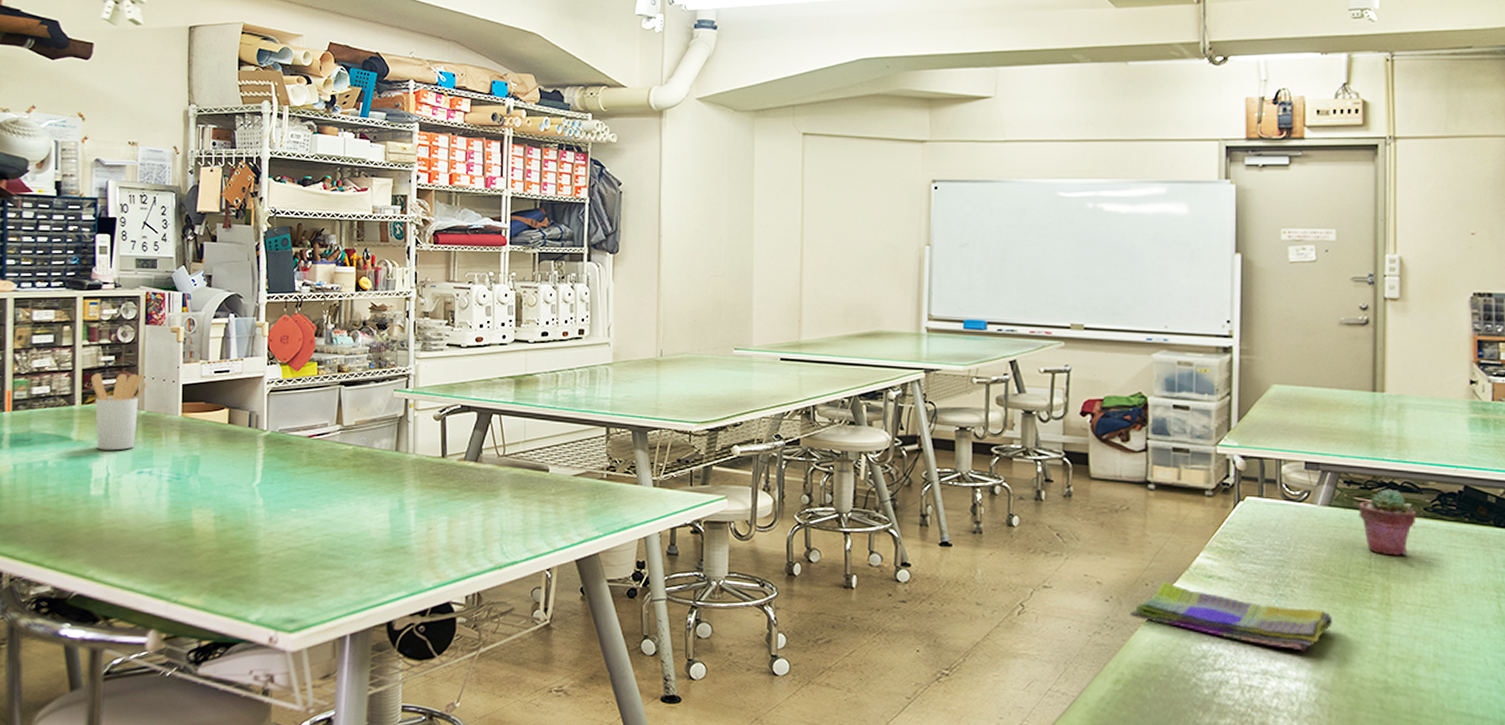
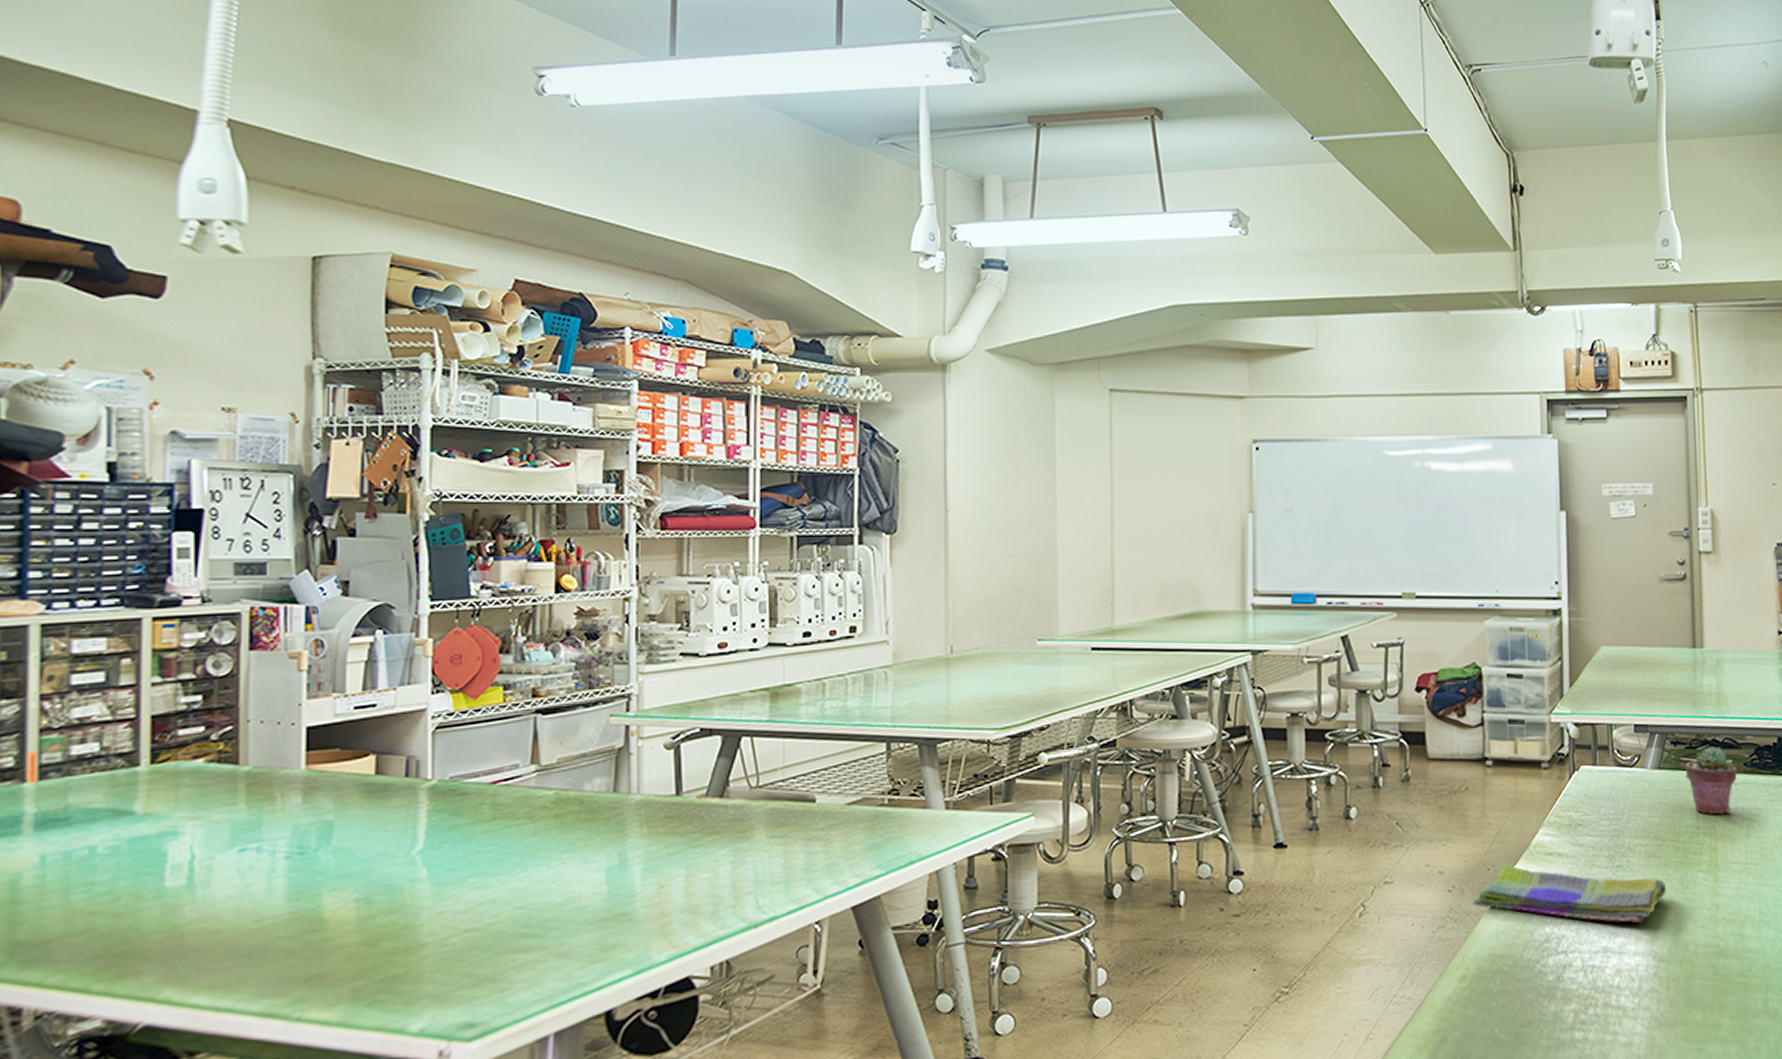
utensil holder: present [91,373,148,451] -> none [165,716,254,824]

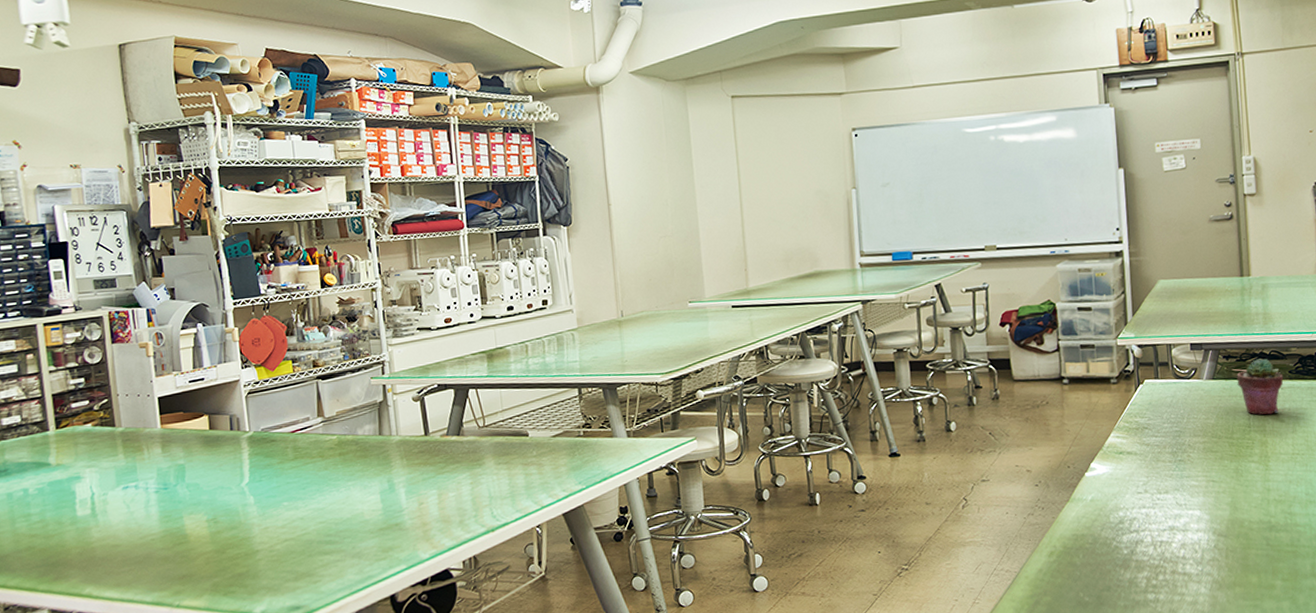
dish towel: present [1473,864,1667,924] -> none [1056,462,1224,506]

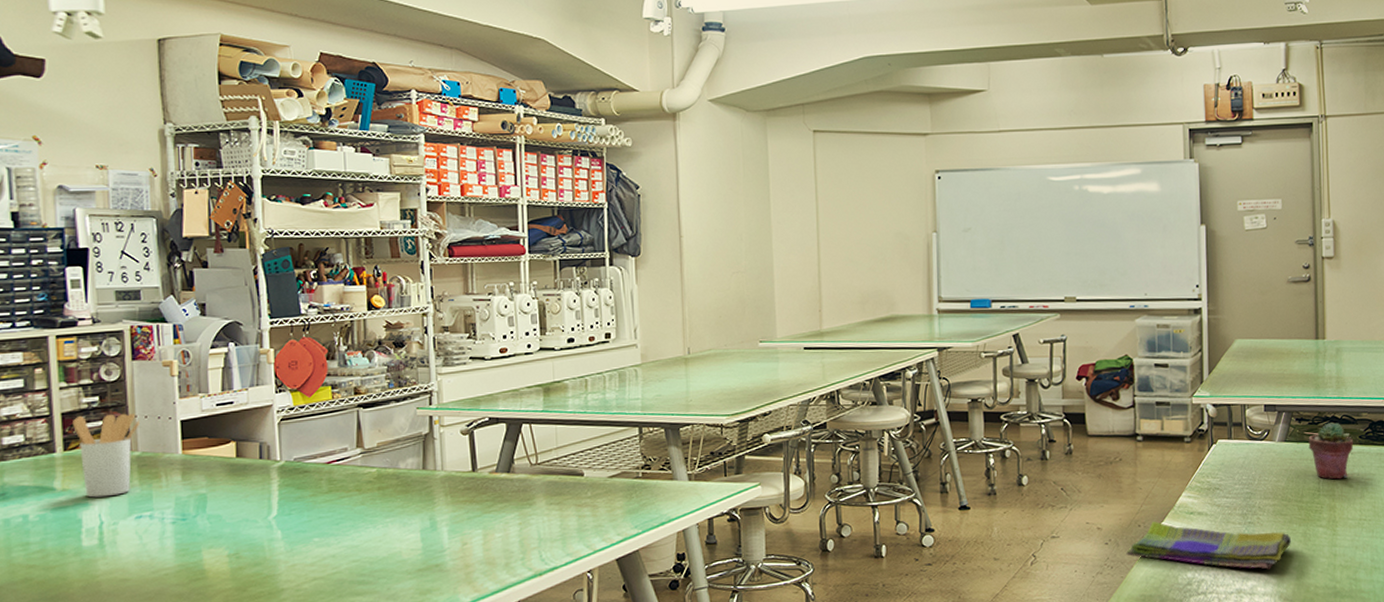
utensil holder: none [62,392,123,471] -> present [73,413,141,498]
dish towel: none [1056,462,1224,506] -> present [1126,522,1292,570]

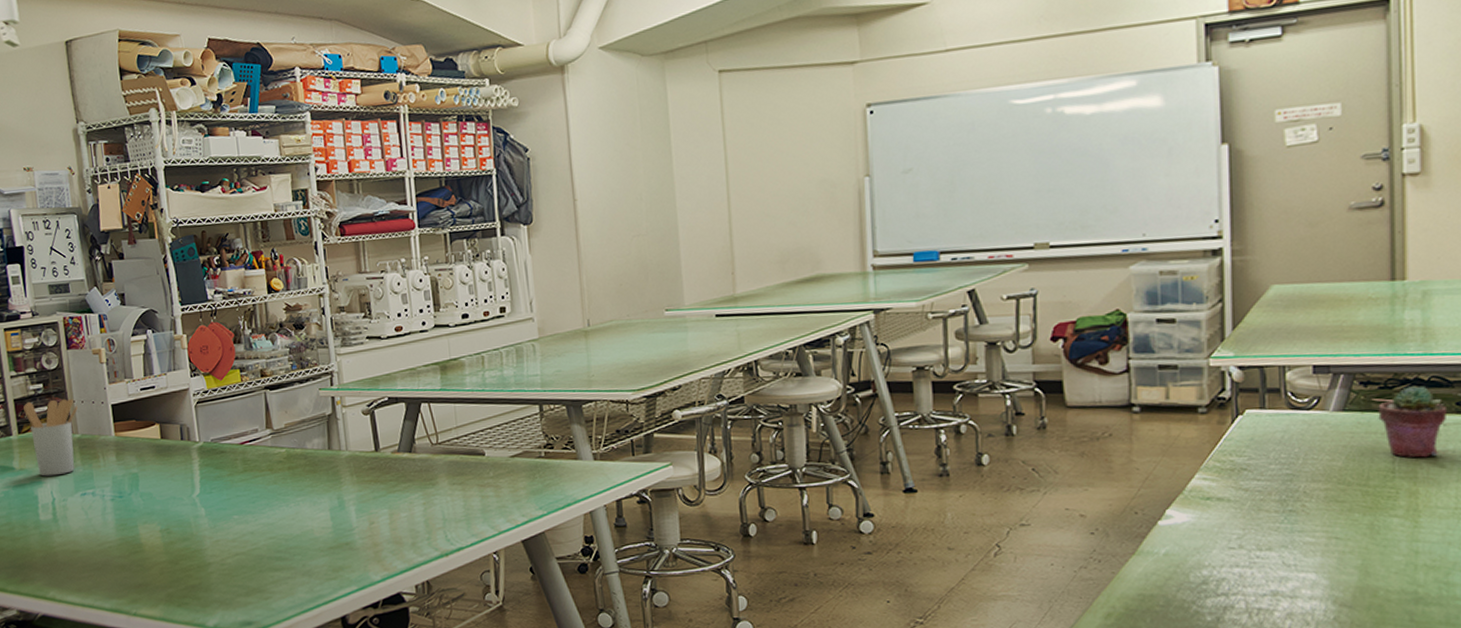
dish towel: present [1126,522,1292,570] -> none [1118,508,1352,568]

